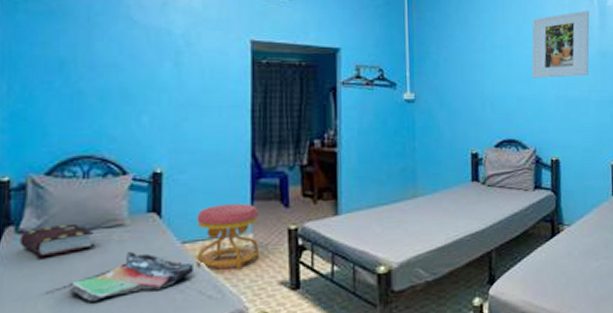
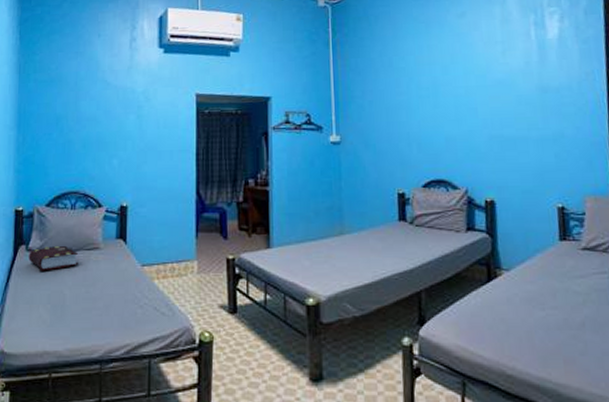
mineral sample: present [67,251,193,302] -> none [60,270,150,309]
stool: present [197,203,260,270] -> none [153,234,203,292]
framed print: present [531,10,590,78] -> none [460,45,528,118]

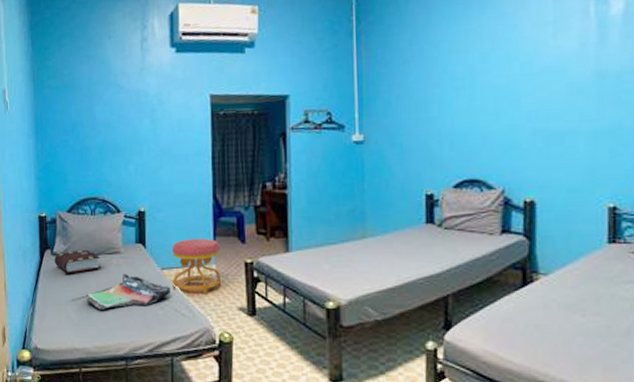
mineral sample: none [60,270,150,309] -> present [85,273,170,310]
stool: none [153,234,203,292] -> present [172,238,221,295]

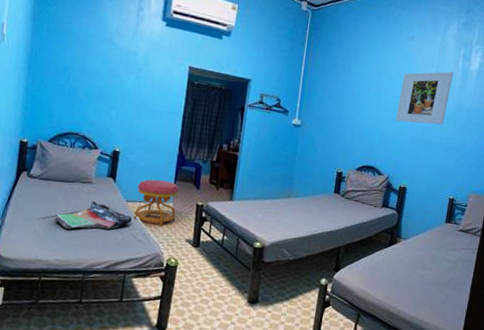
book: present [54,249,101,274] -> none [29,175,73,196]
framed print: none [501,24,584,110] -> present [396,71,454,125]

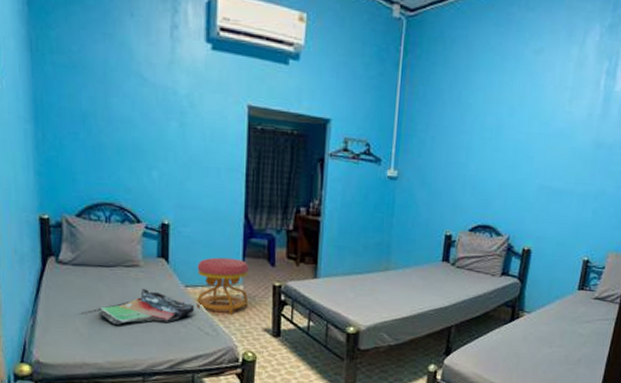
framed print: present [396,71,454,125] -> none [518,94,593,167]

